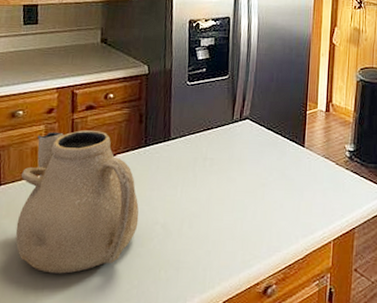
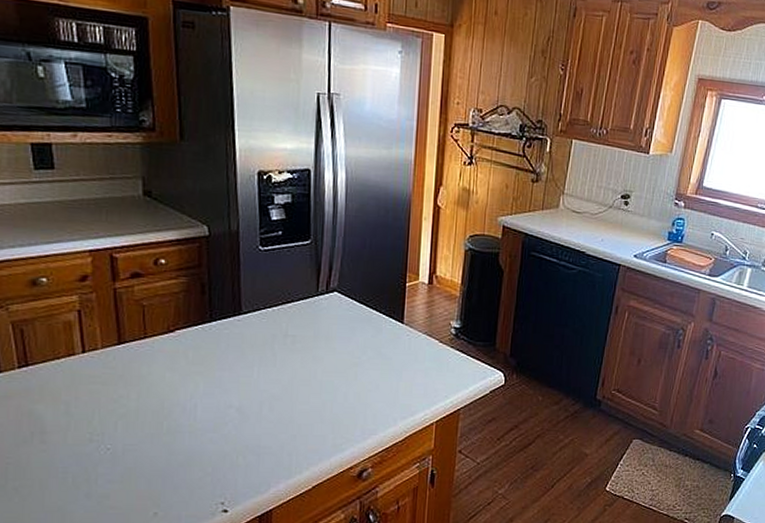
teapot: present [15,129,139,274] -> none [53,301,208,463]

